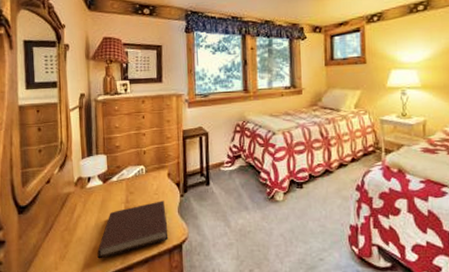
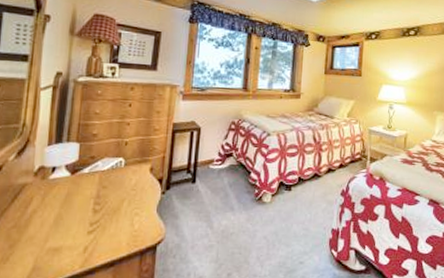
notebook: present [97,201,169,259] -> none [51,197,143,262]

